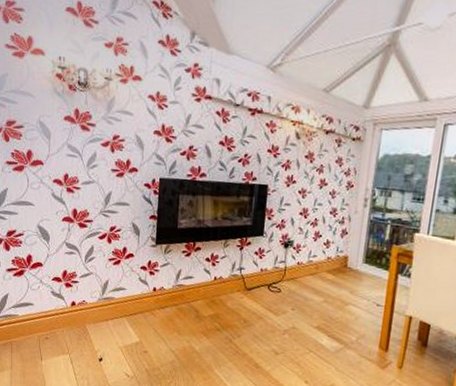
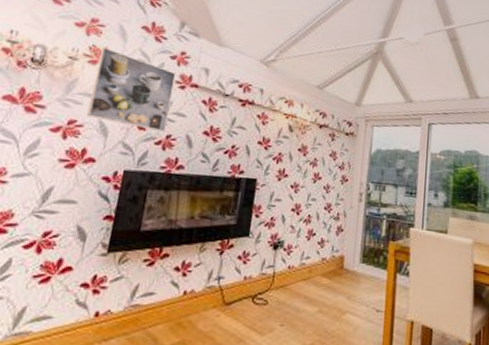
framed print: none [126,66,192,143] -> present [87,48,176,132]

